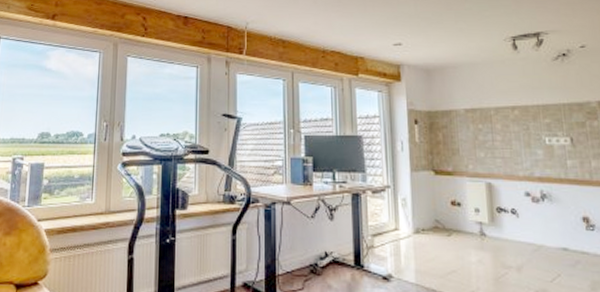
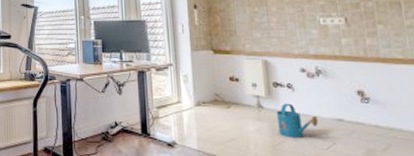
watering can: none [500,230,543,270] -> present [277,103,319,139]

